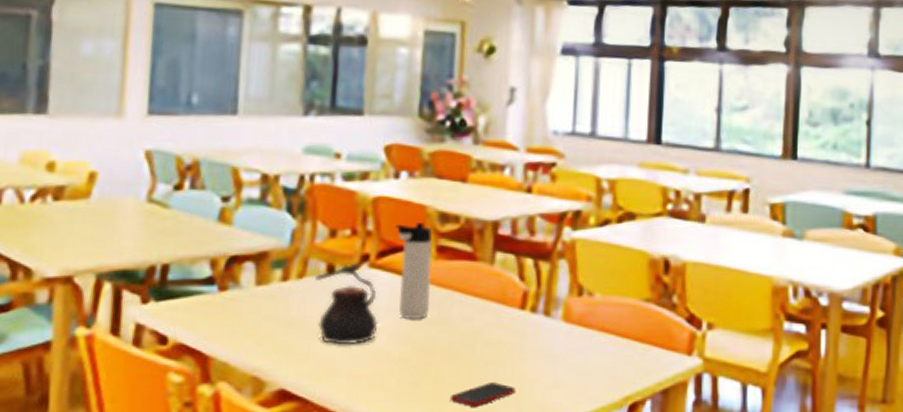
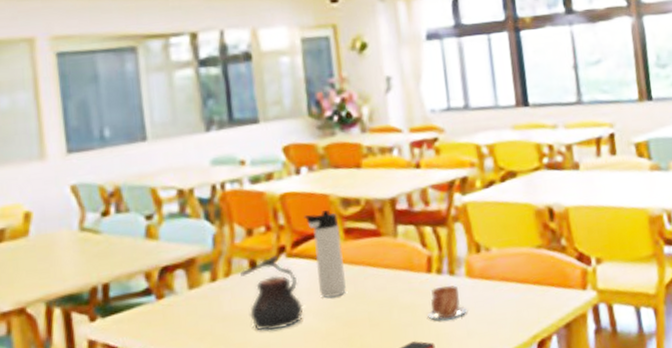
mug: none [513,326,557,365] -> present [427,285,467,320]

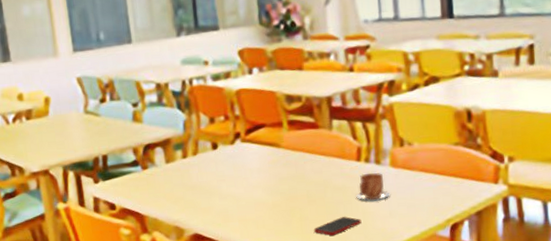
teapot: present [240,255,304,331] -> none [205,140,255,200]
thermos bottle: present [304,210,346,298] -> none [255,105,289,176]

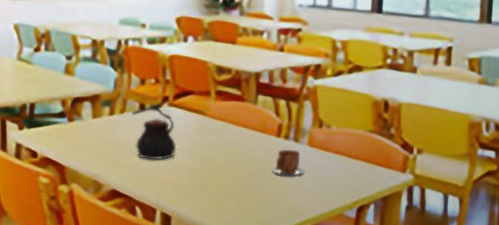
teapot: none [205,140,255,200] -> present [132,103,177,160]
cell phone: present [313,217,362,236] -> none [228,188,275,205]

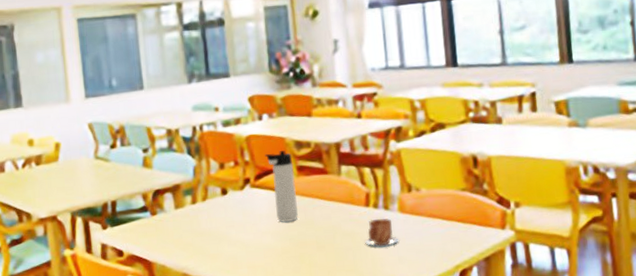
teapot: present [132,103,177,160] -> none [214,185,264,246]
thermos bottle: none [186,74,213,143] -> present [265,150,298,222]

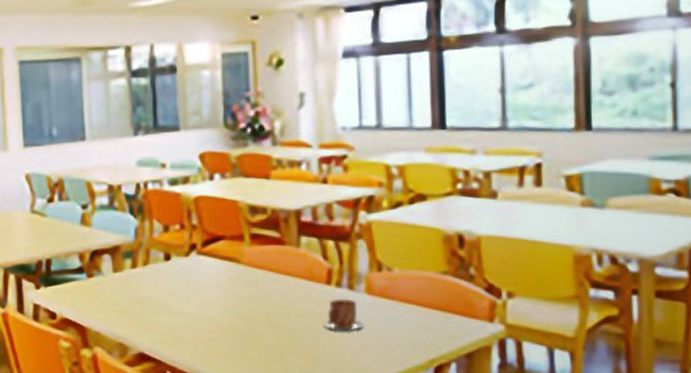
thermos bottle: present [265,150,298,222] -> none [214,215,248,295]

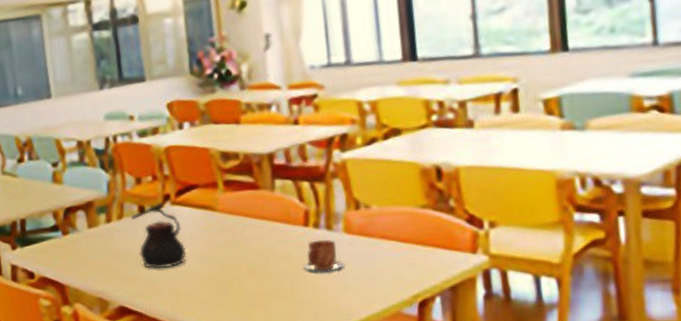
teapot: none [156,251,209,318] -> present [131,202,187,269]

